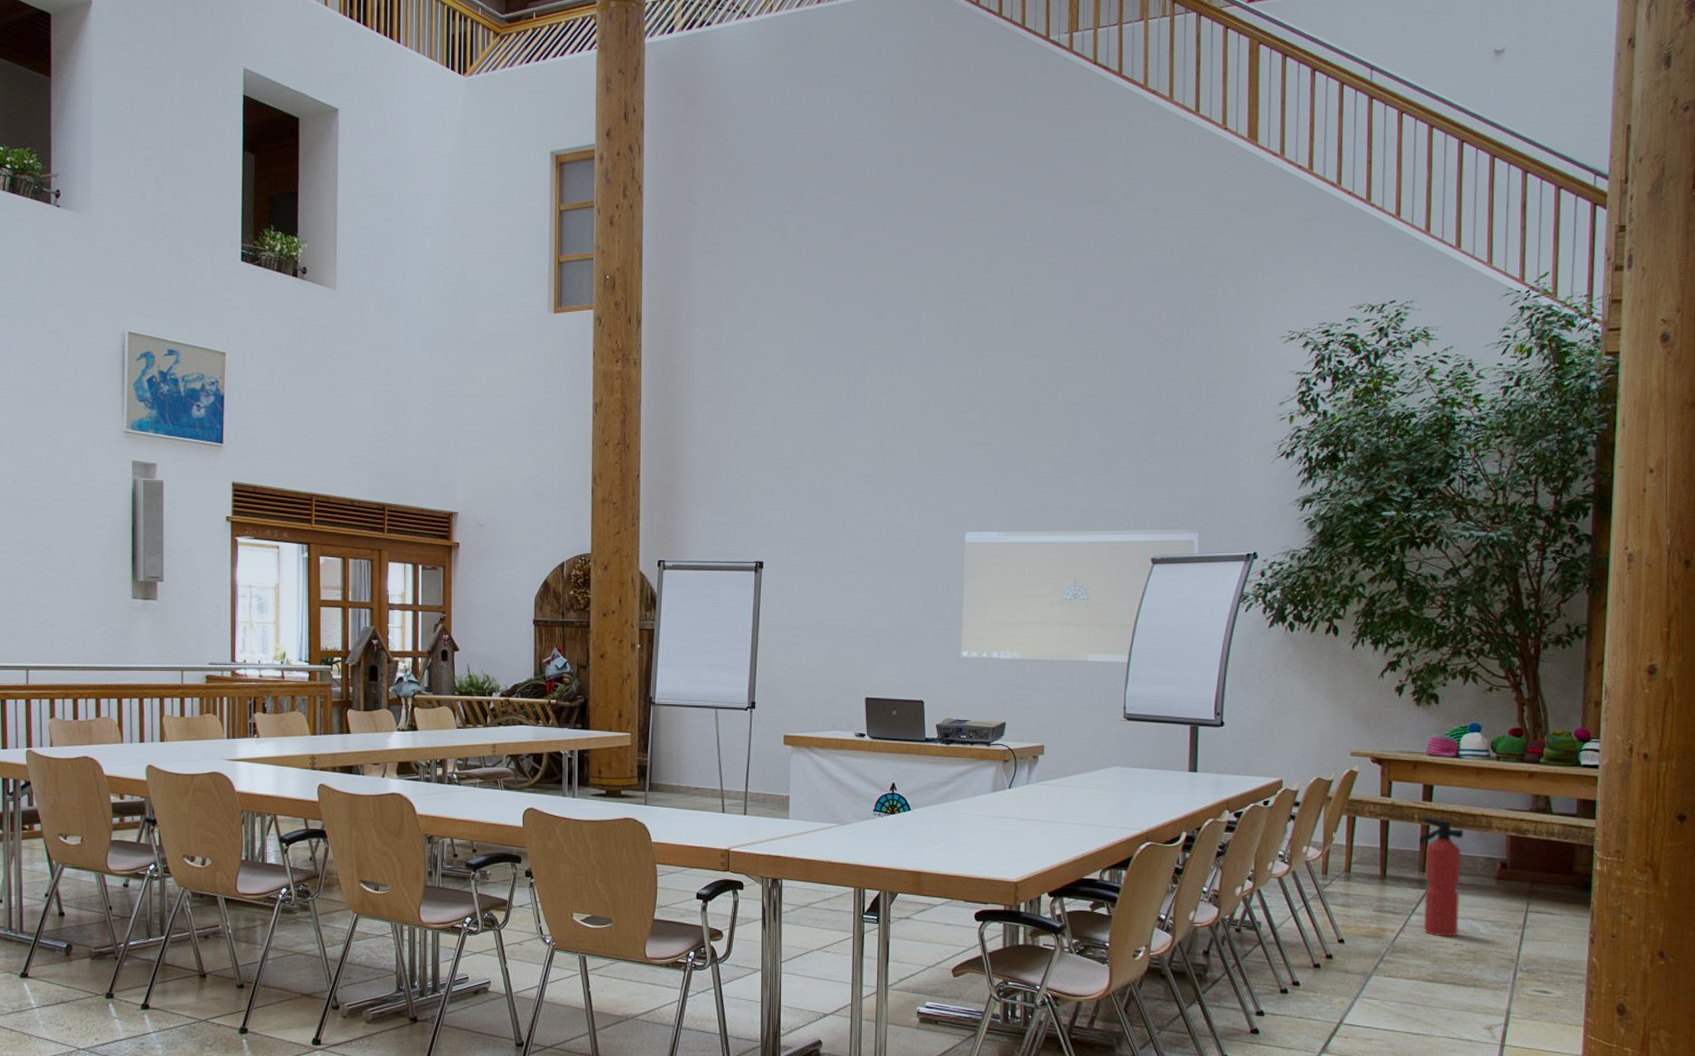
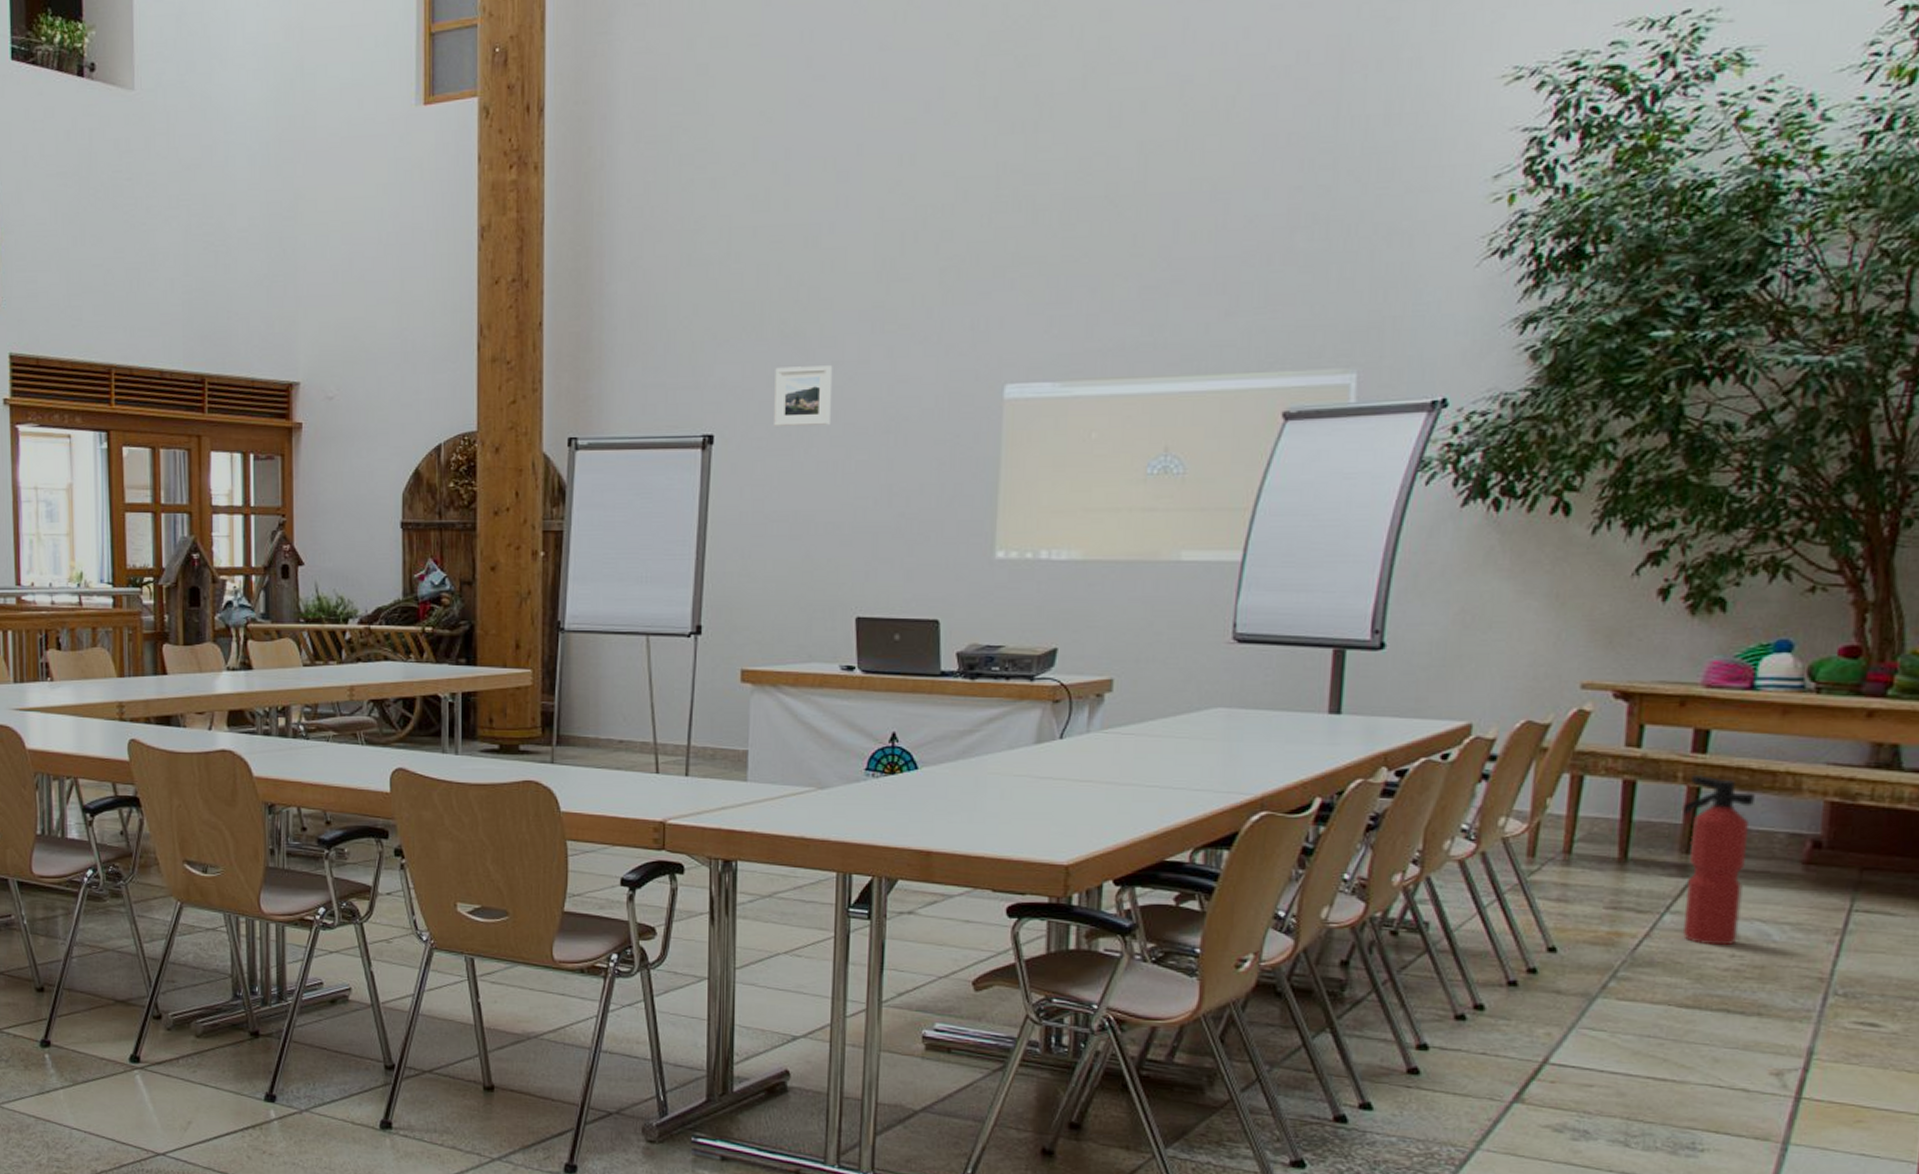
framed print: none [806,514,847,558] -> present [774,365,833,428]

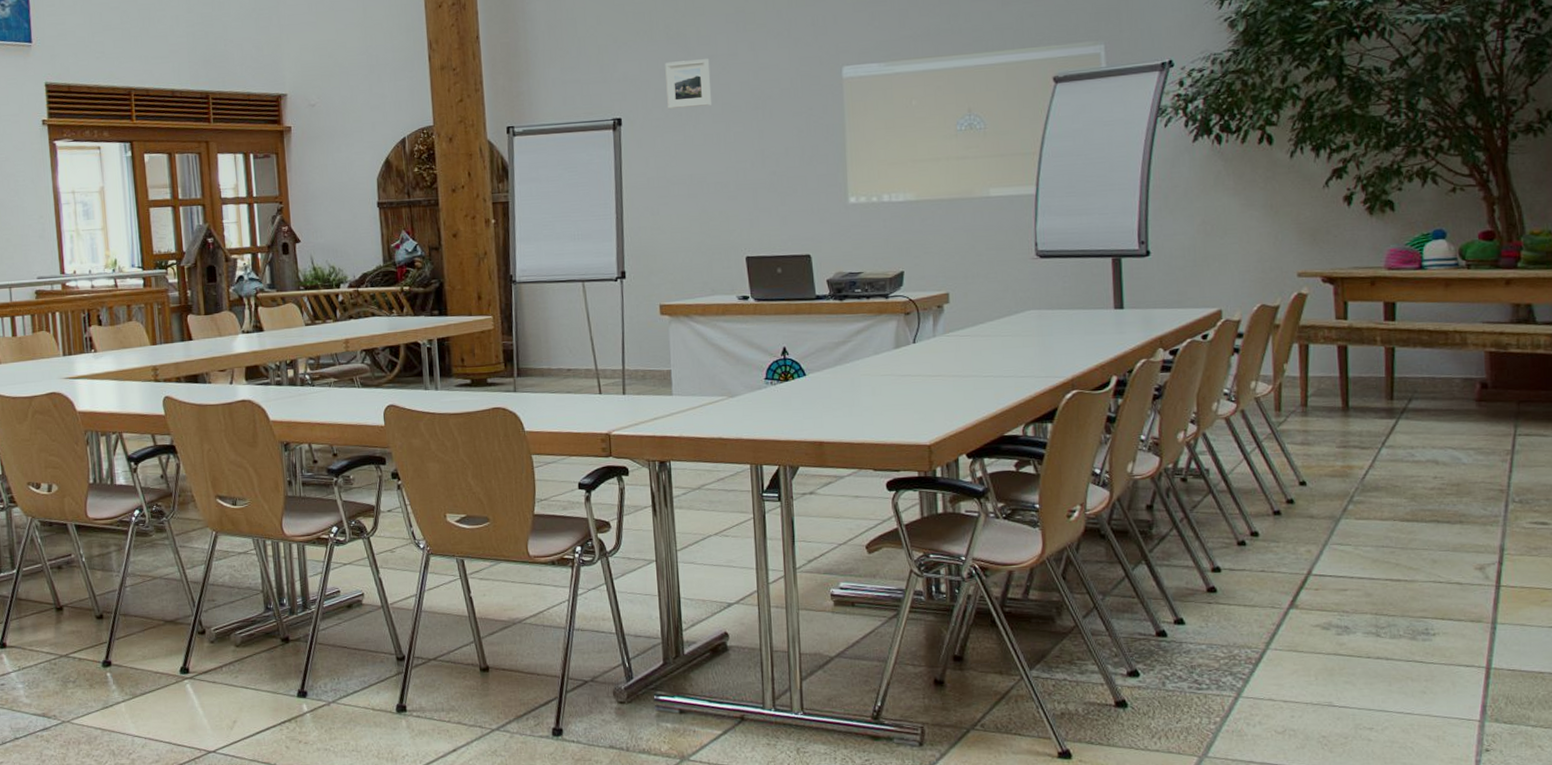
fire extinguisher: present [1681,775,1755,946] -> none [1383,338,1437,471]

